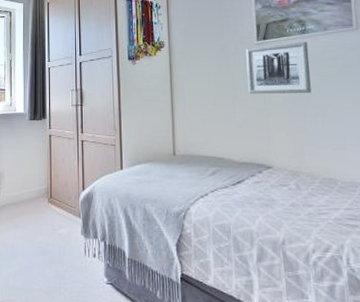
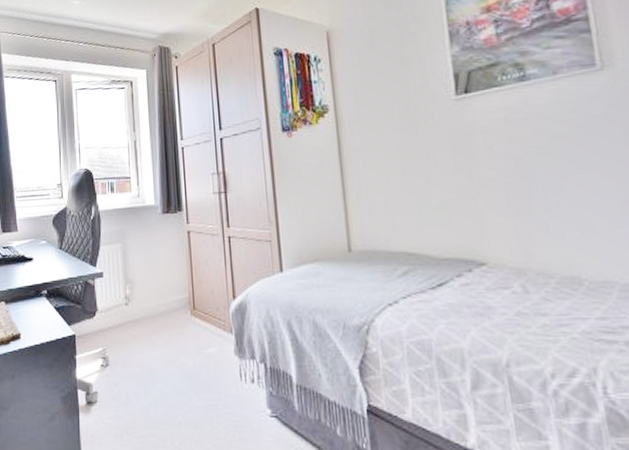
wall art: present [245,42,311,94] -> none [440,92,538,167]

